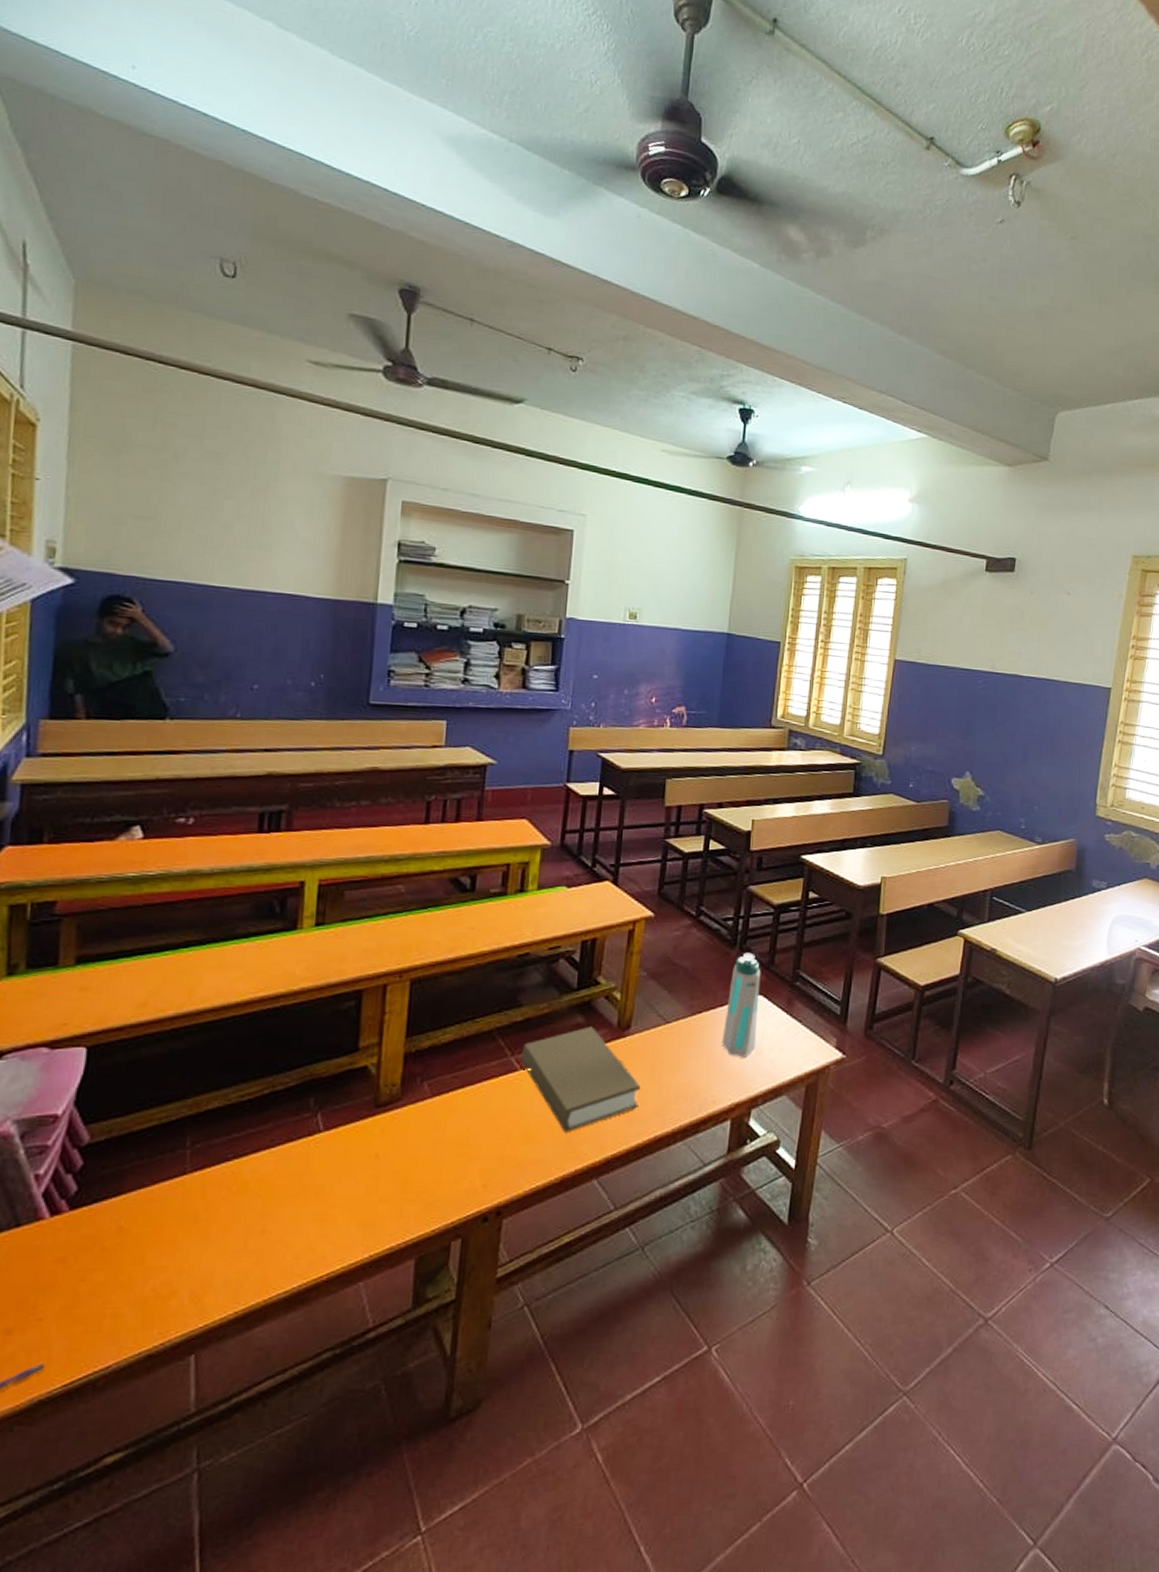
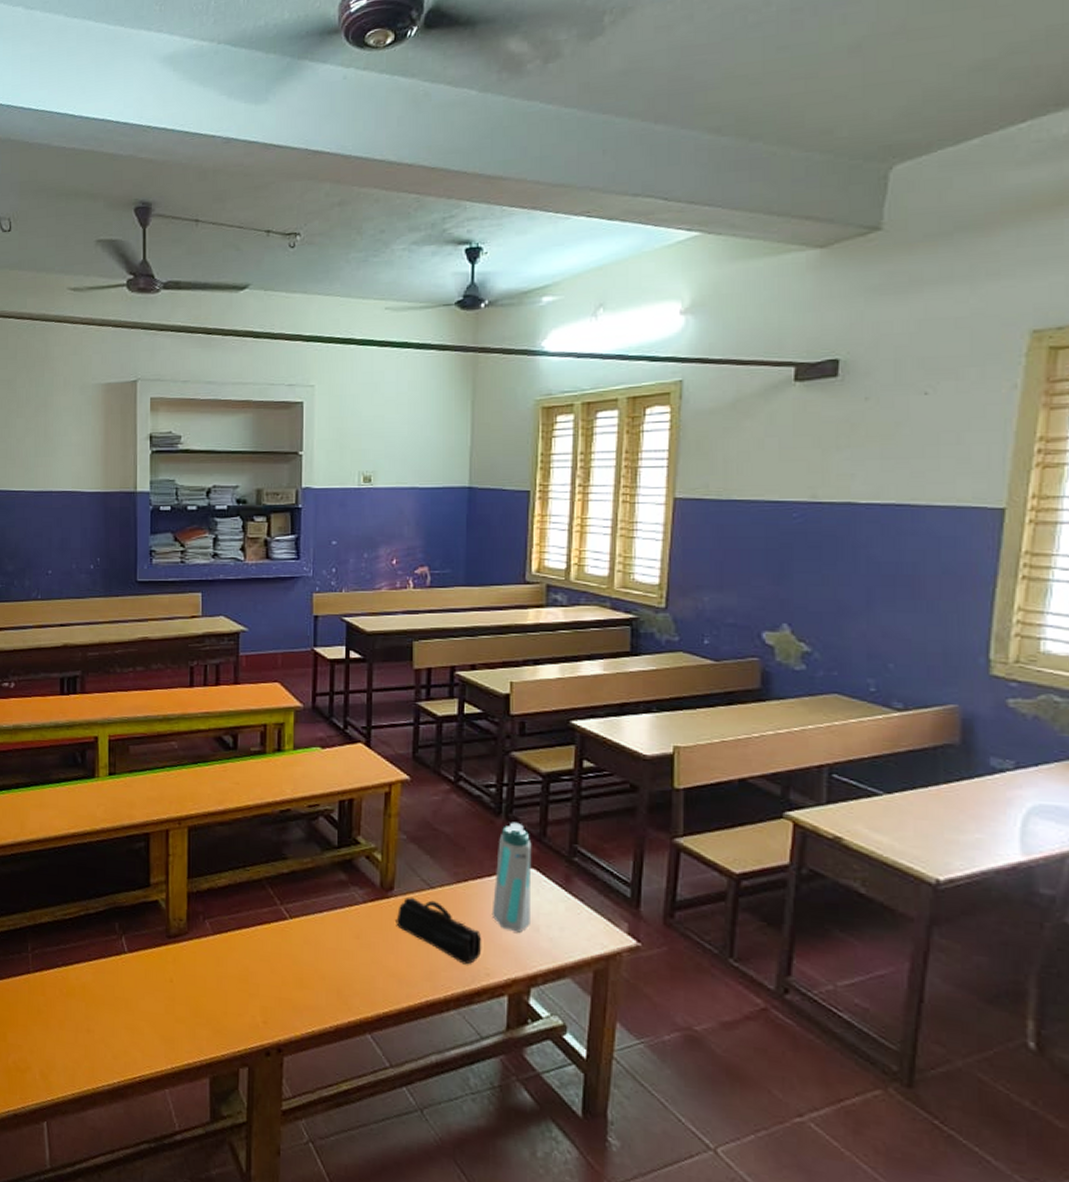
book: present [521,1026,640,1133] -> none [290,884,407,985]
pencil case: none [630,1034,711,1095] -> present [396,897,482,965]

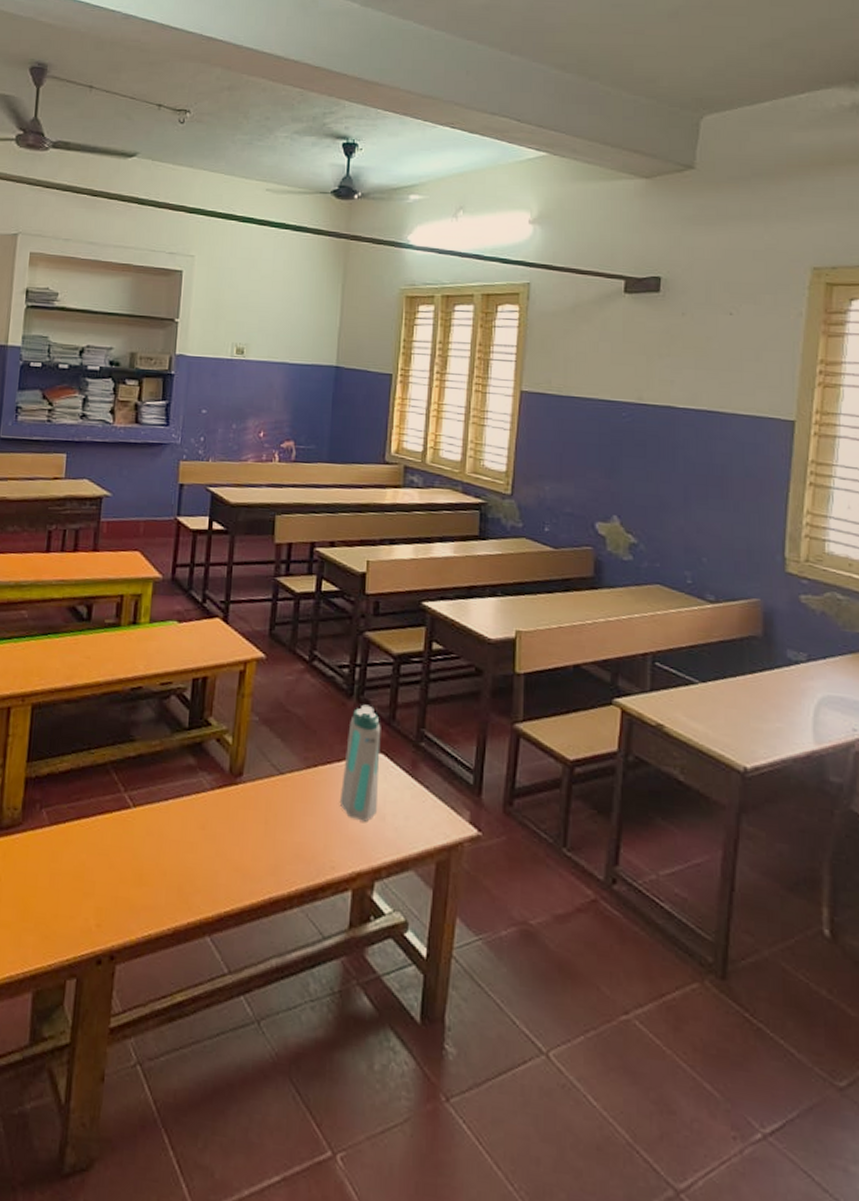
pencil case: present [396,897,482,965] -> none [243,783,329,857]

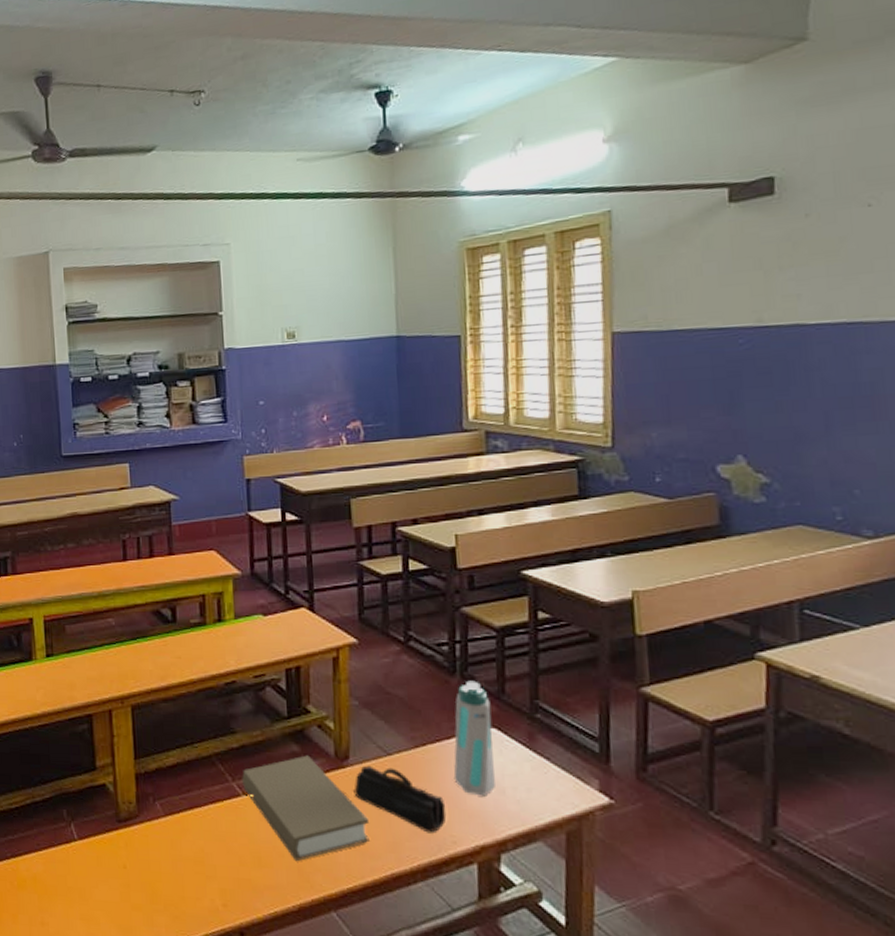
book: none [134,769,253,881] -> present [242,755,369,862]
pencil case: none [243,783,329,857] -> present [354,765,447,833]

